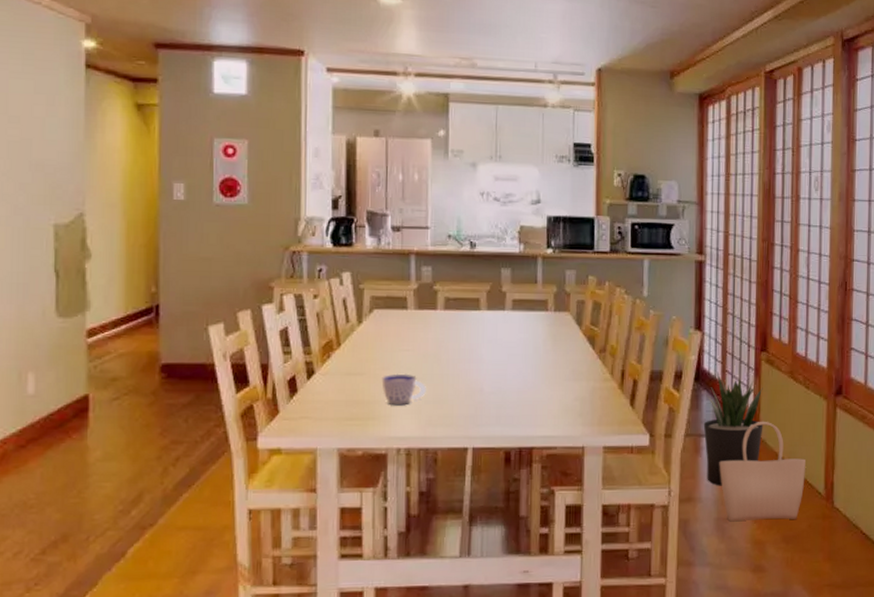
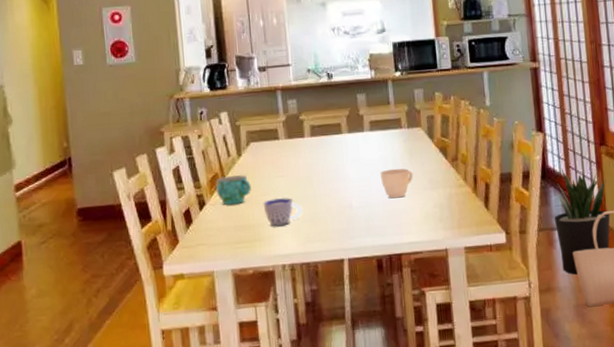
cup: none [328,343,370,377] -> present [215,175,251,205]
cup: none [518,354,555,387] -> present [380,168,413,199]

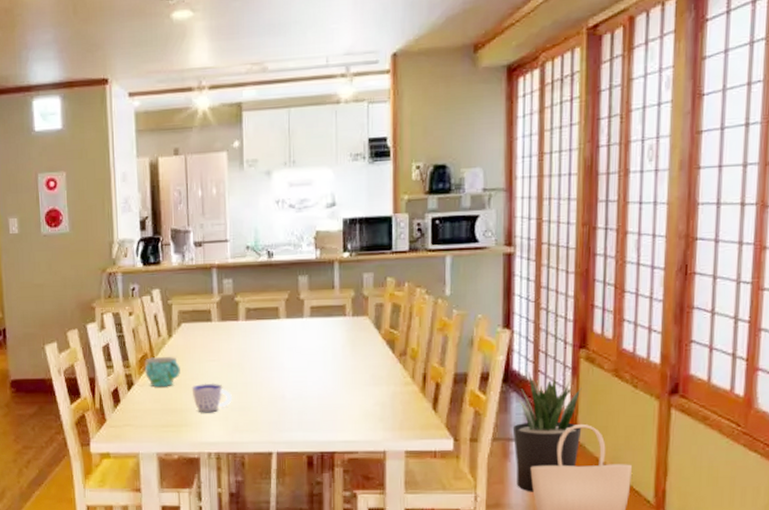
cup: present [380,168,413,199] -> none [317,360,354,392]

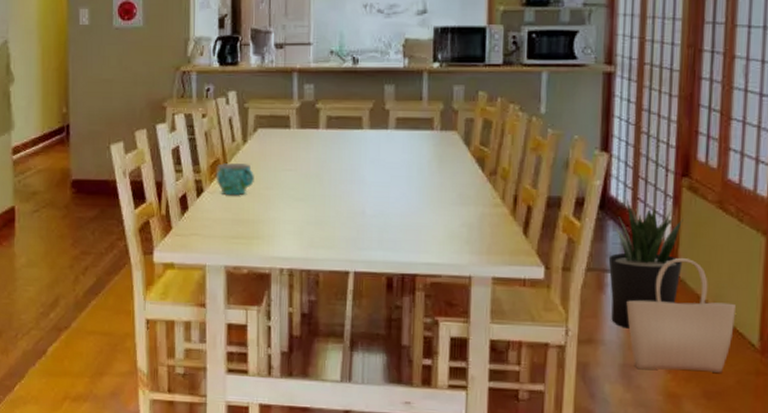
cup: present [191,383,232,413] -> none [265,193,308,226]

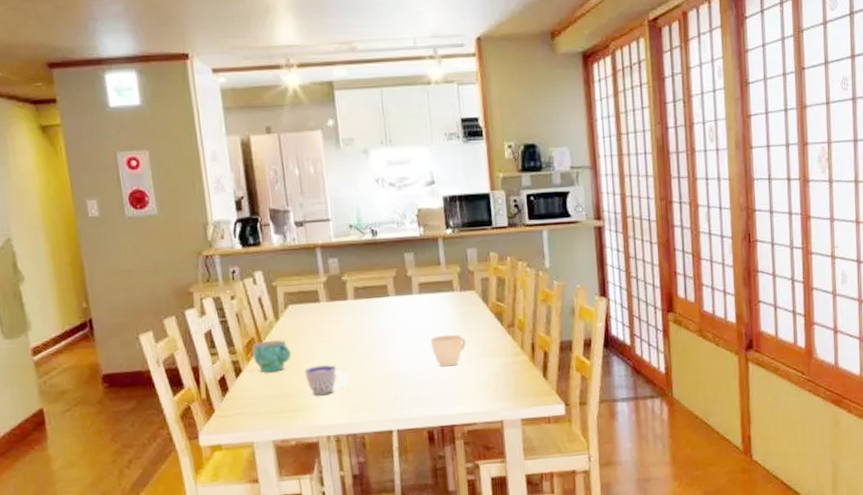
cup: none [265,193,308,226] -> present [304,364,347,396]
cup: none [401,176,441,211] -> present [430,334,466,367]
planter: present [608,199,683,329] -> none [616,336,676,448]
tote bag: present [626,257,737,373] -> none [635,381,722,482]

